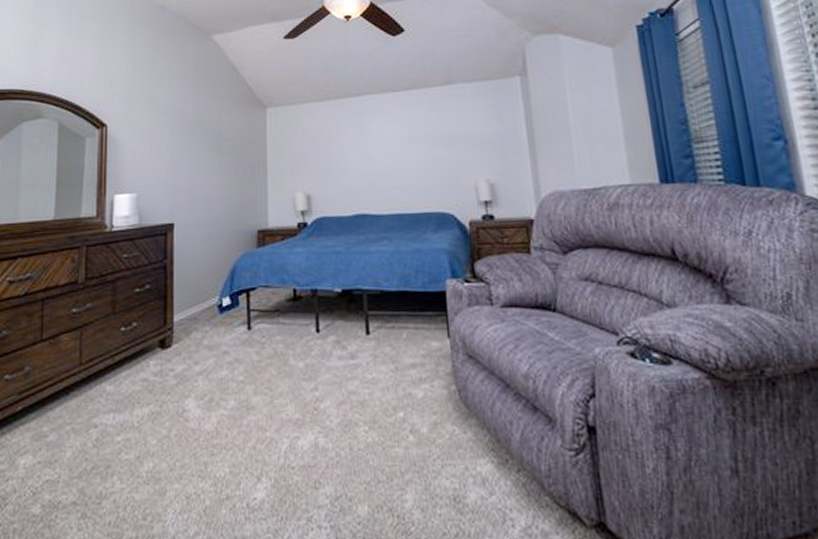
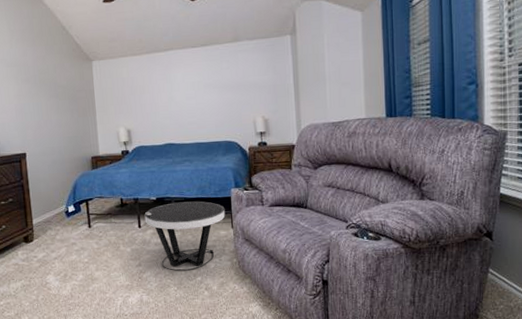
side table: none [325,296,439,402] -> present [144,201,225,272]

